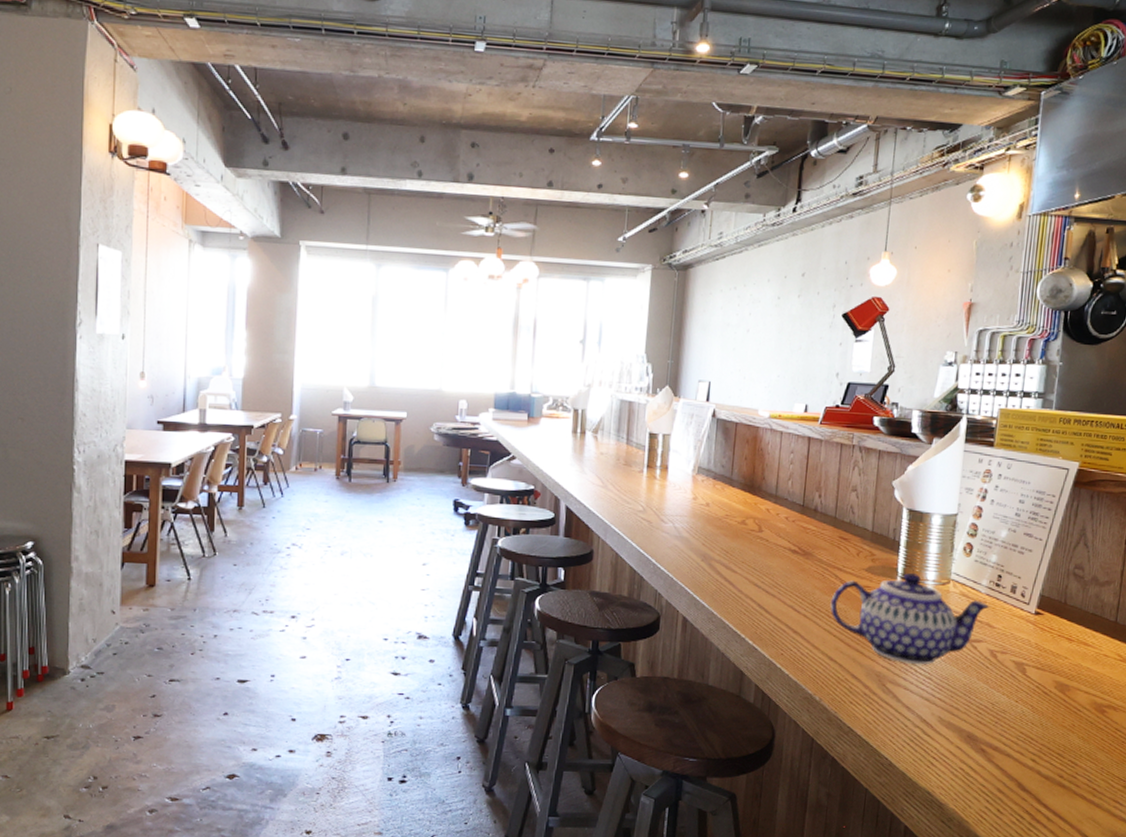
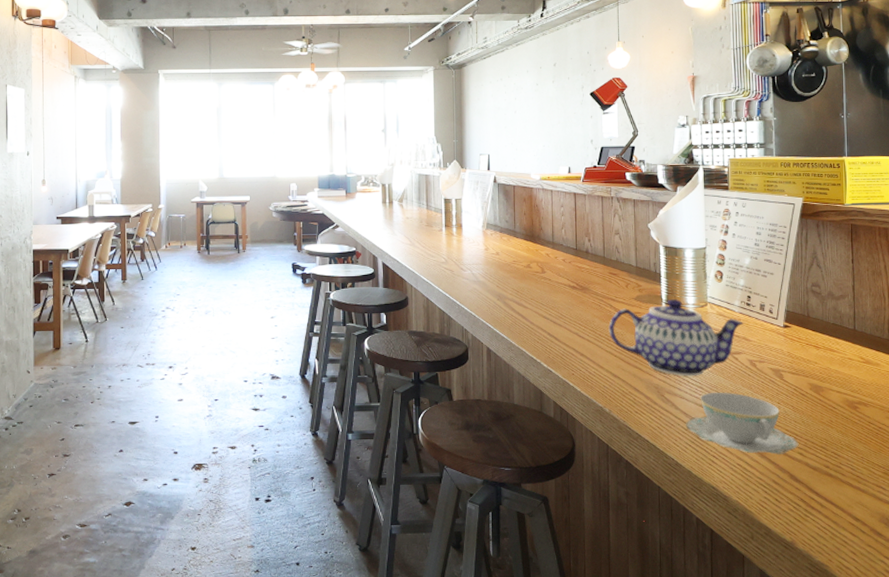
teacup: none [906,684,1033,760] -> present [686,392,799,454]

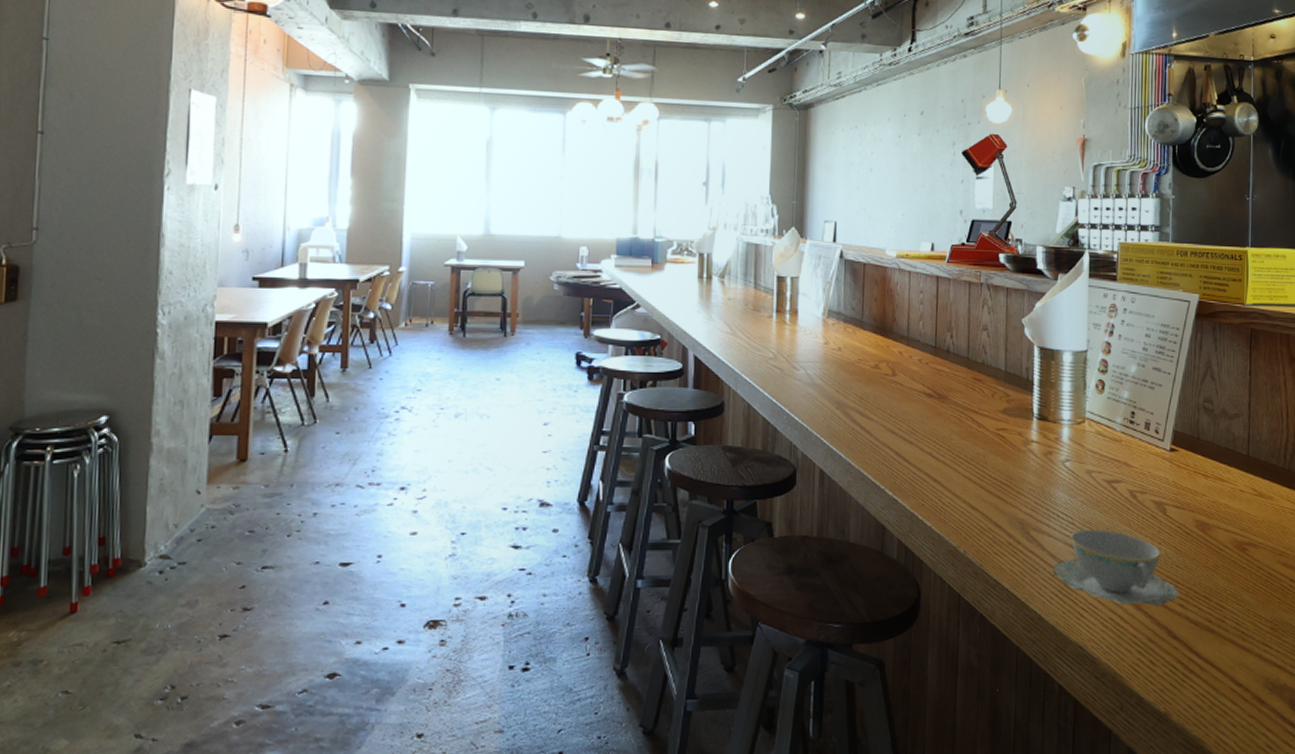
teapot: present [608,299,743,376] -> none [968,414,1125,508]

